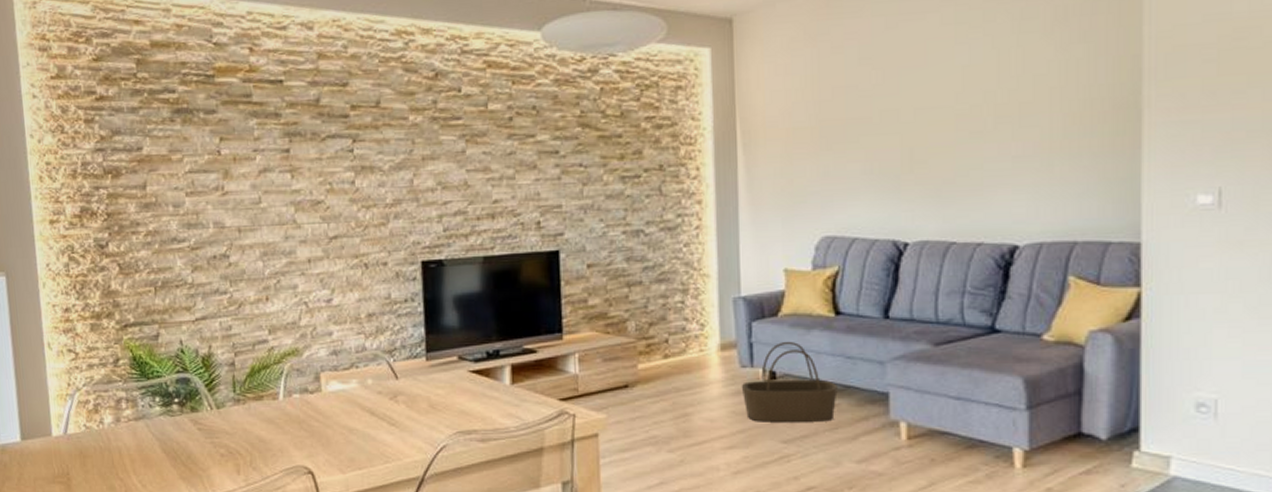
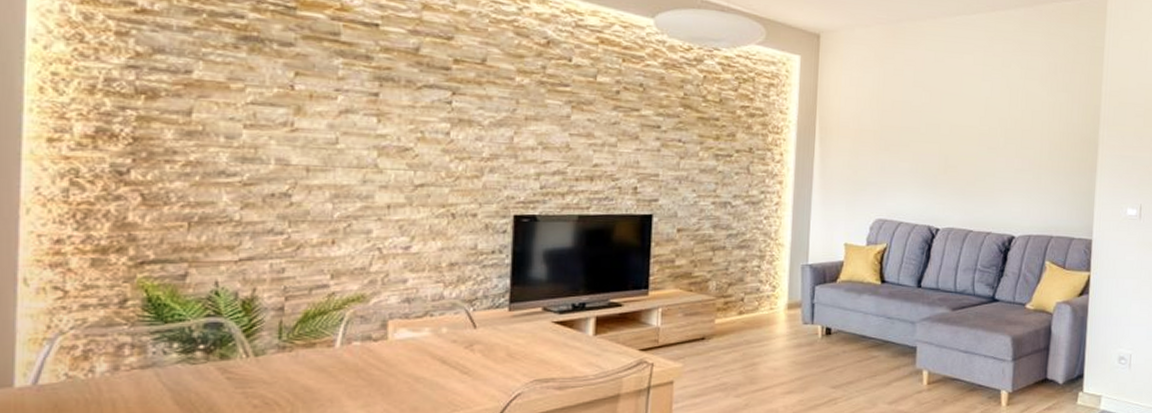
basket: present [741,341,838,422] -> none [802,303,879,371]

